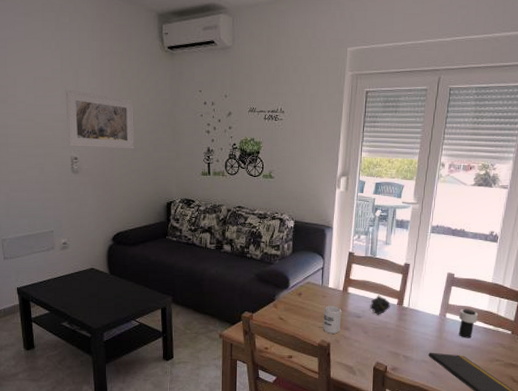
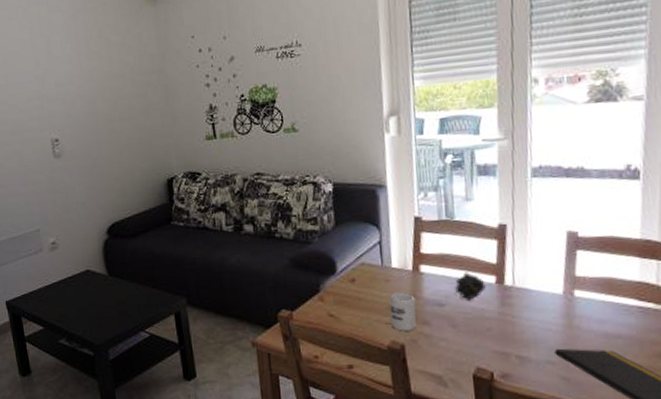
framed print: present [65,89,134,149] -> none [38,61,122,127]
cup: present [458,309,479,338] -> none [595,281,627,325]

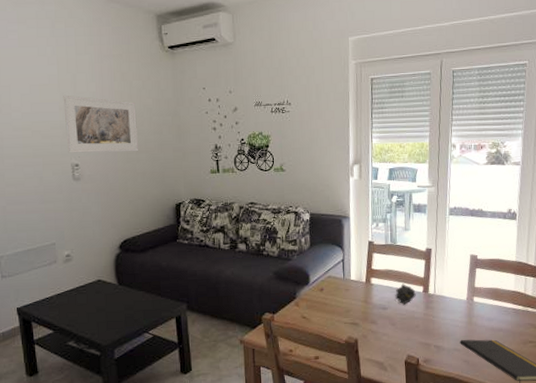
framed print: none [38,61,122,127] -> present [63,95,138,153]
cup: present [389,292,416,331] -> none [348,298,367,329]

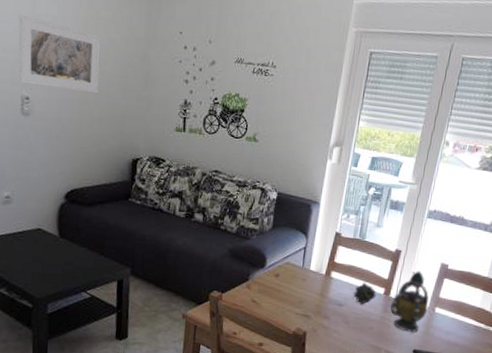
teapot: none [431,265,467,324] -> present [390,271,429,332]

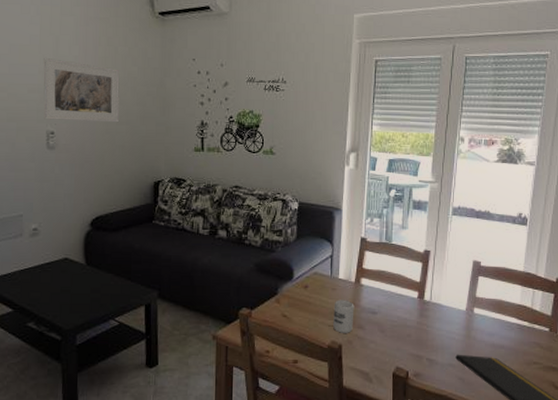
cup: none [300,290,323,322] -> present [333,299,355,333]
fruit: present [353,282,376,304] -> none [386,287,410,311]
teapot: present [390,271,429,332] -> none [427,271,466,336]

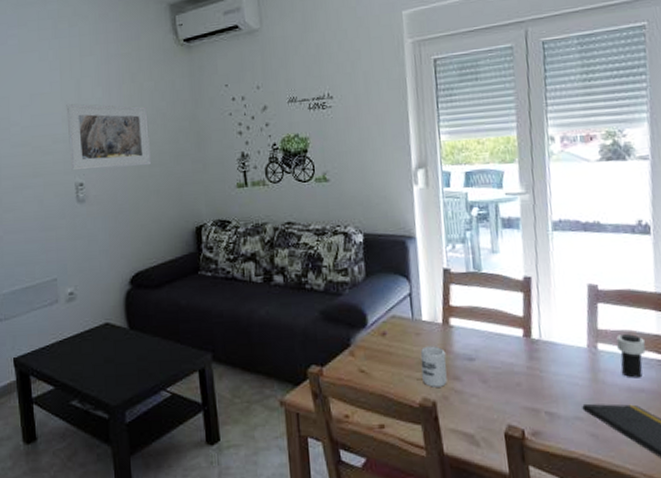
cup: none [489,302,511,337] -> present [616,334,646,378]

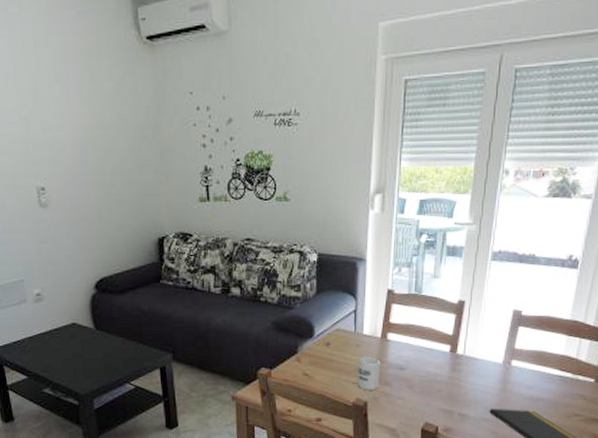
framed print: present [66,103,151,171] -> none [22,100,113,174]
cup: present [616,334,646,378] -> none [527,354,553,390]

